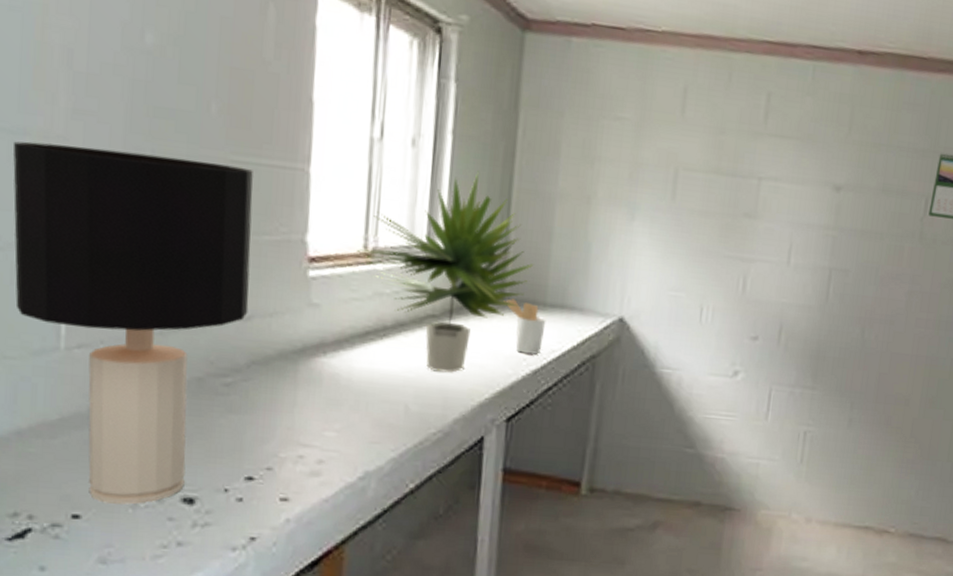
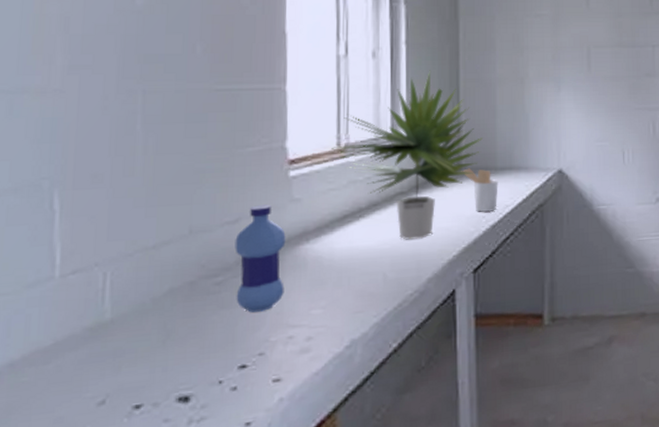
desk lamp: present [12,141,253,505] -> none [10,93,236,418]
water bottle: none [245,304,301,424] -> present [235,204,286,313]

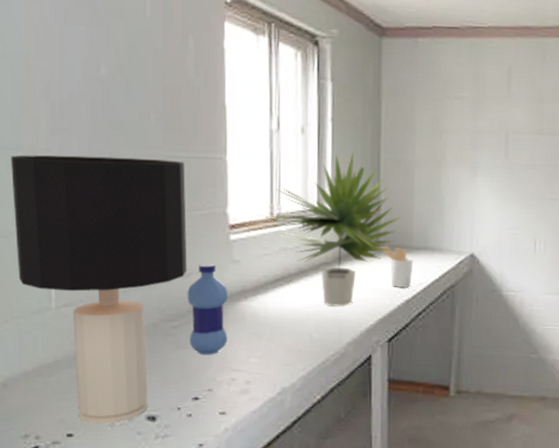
desk lamp: none [10,93,236,418] -> present [10,155,187,424]

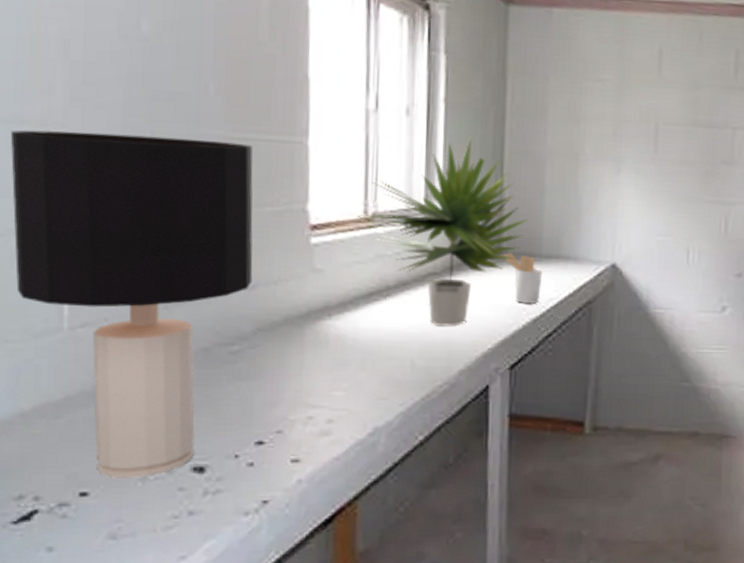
water bottle: present [187,263,228,355] -> none [251,272,306,387]

